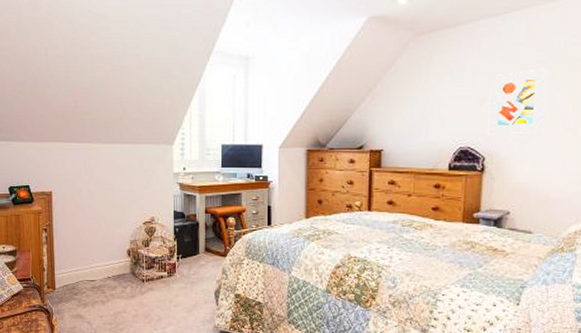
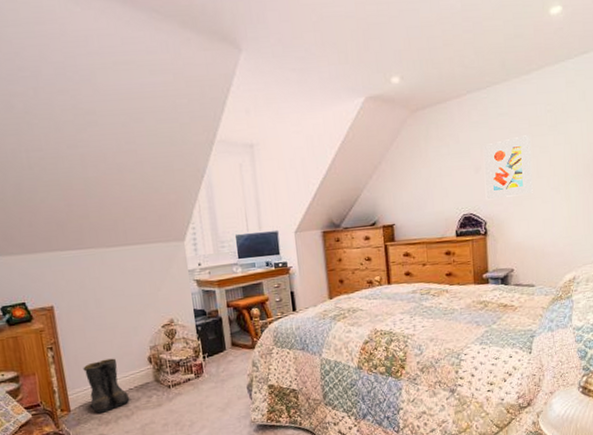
boots: none [70,246,108,295] -> present [83,358,132,413]

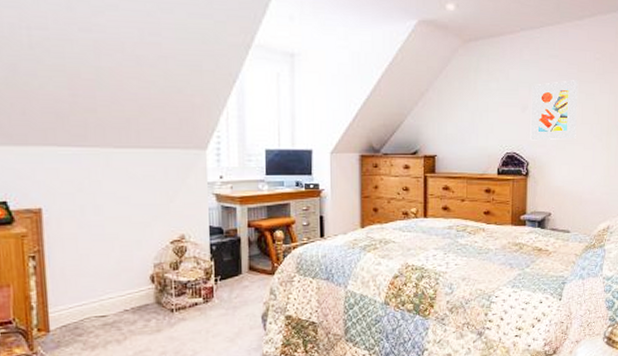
boots: present [83,358,132,413] -> none [71,274,126,336]

